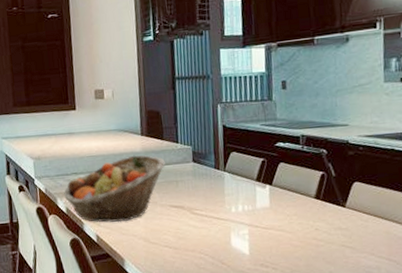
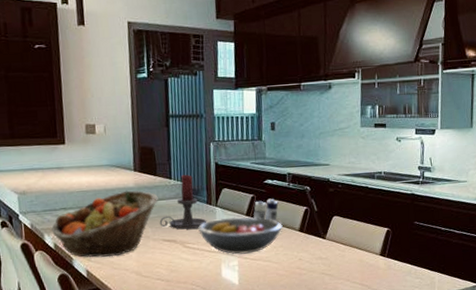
candle holder: none [166,137,215,195] -> present [159,174,207,230]
fruit bowl: none [206,182,297,223] -> present [198,216,283,255]
candle: none [263,163,292,188] -> present [253,199,279,222]

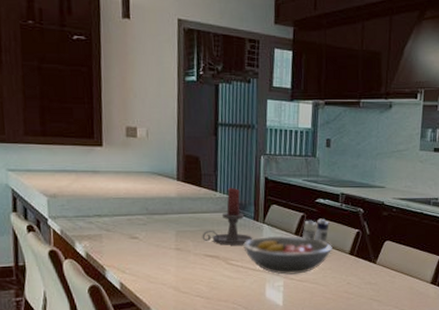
fruit basket: present [51,190,159,258] -> none [83,200,202,270]

